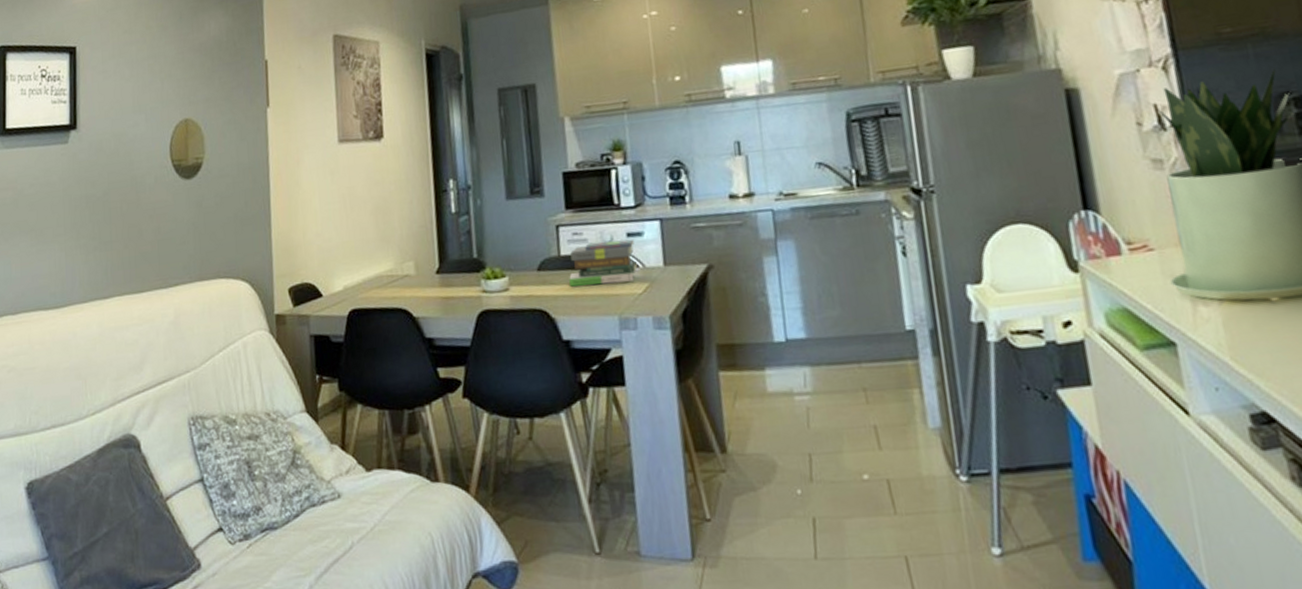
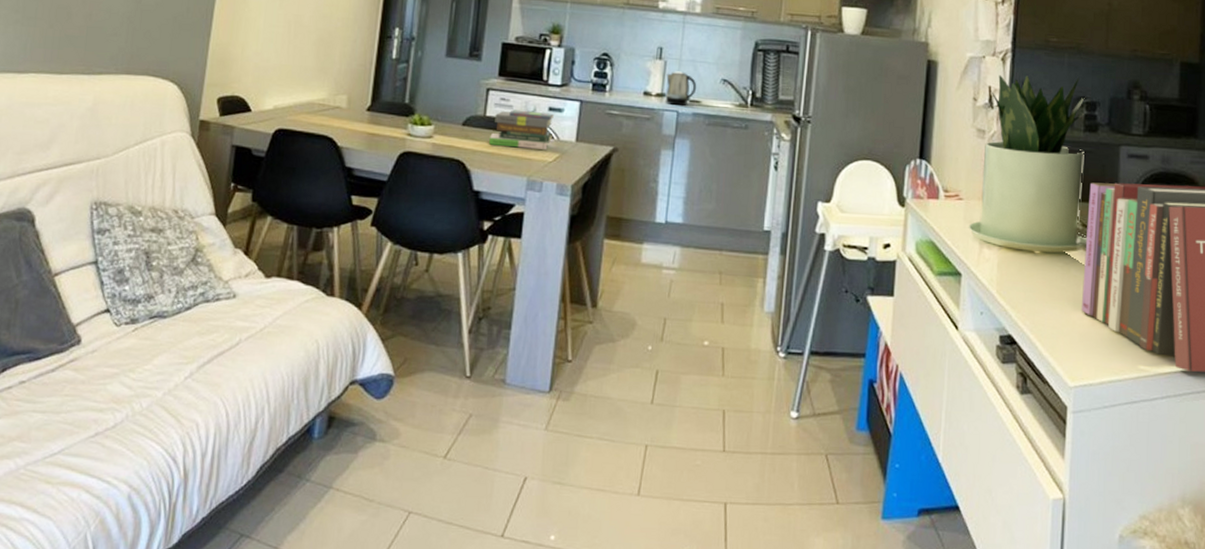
kettle: none [750,163,789,204] -> present [665,71,697,105]

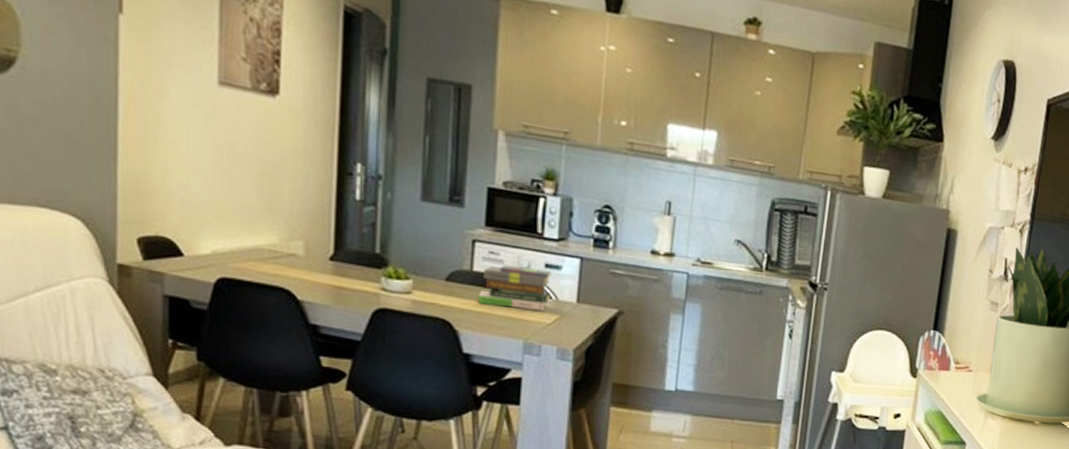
kettle: present [665,71,697,105] -> none [674,229,709,267]

